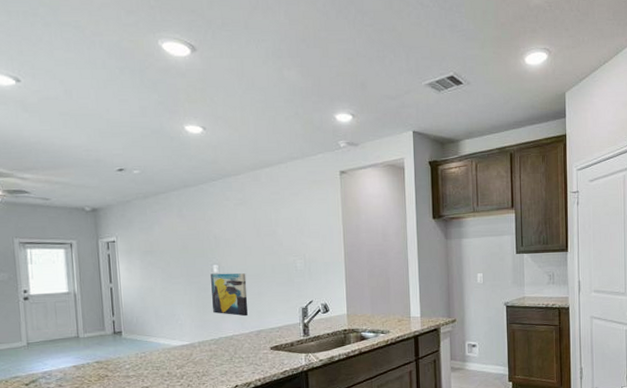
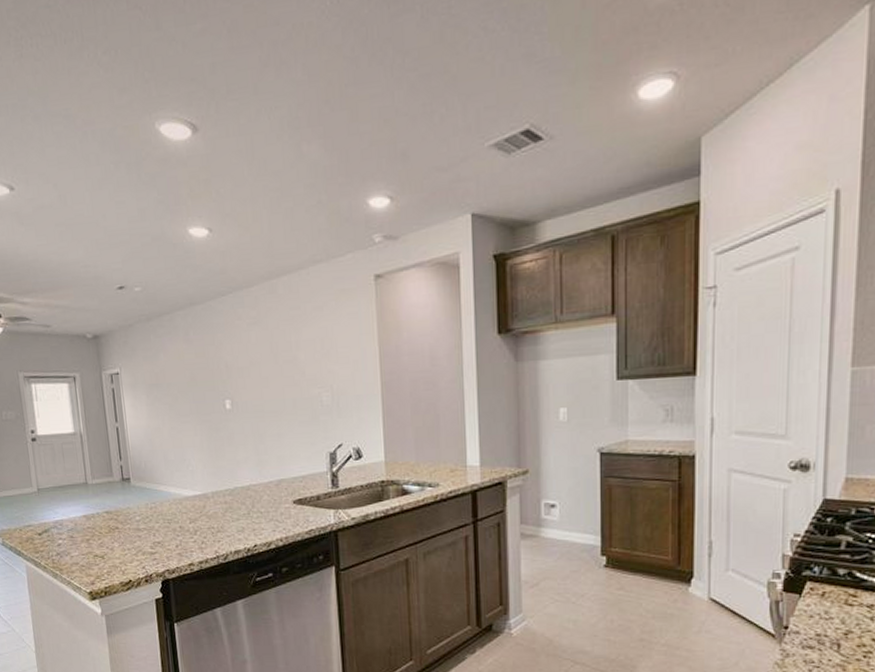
wall art: present [211,273,248,317] -> none [223,409,266,463]

